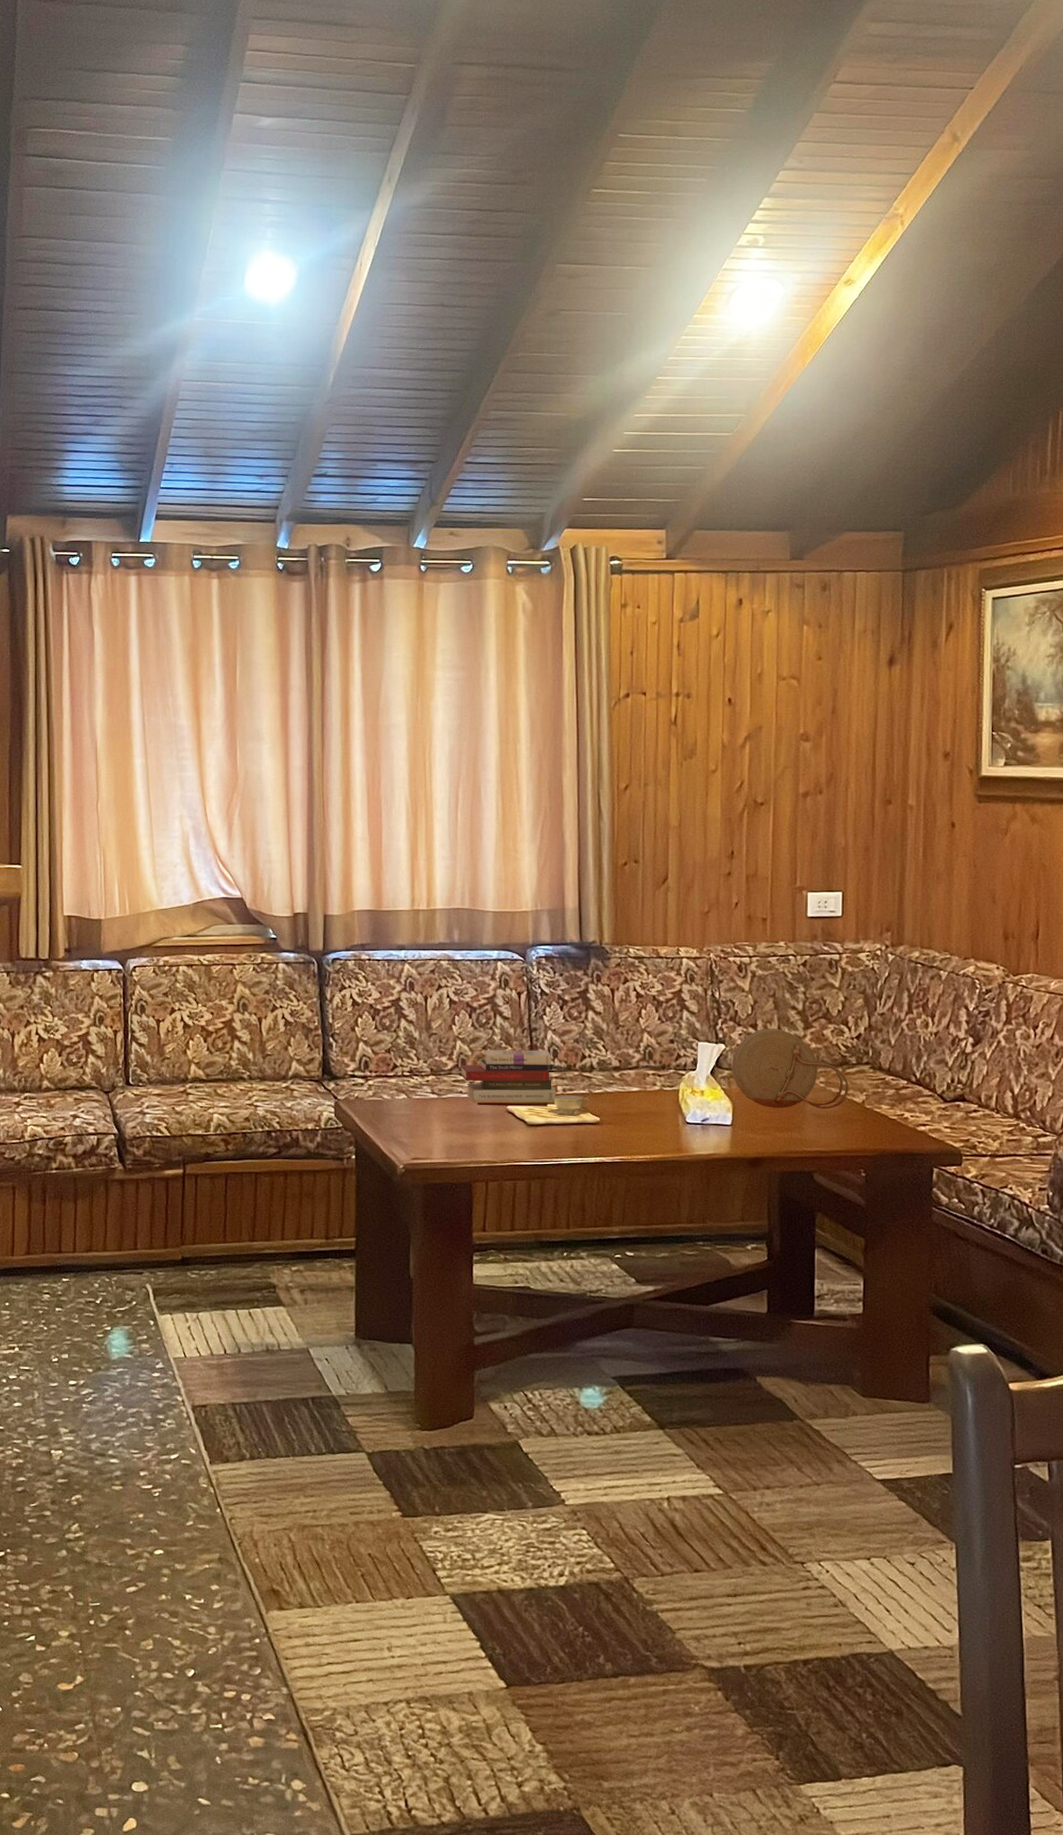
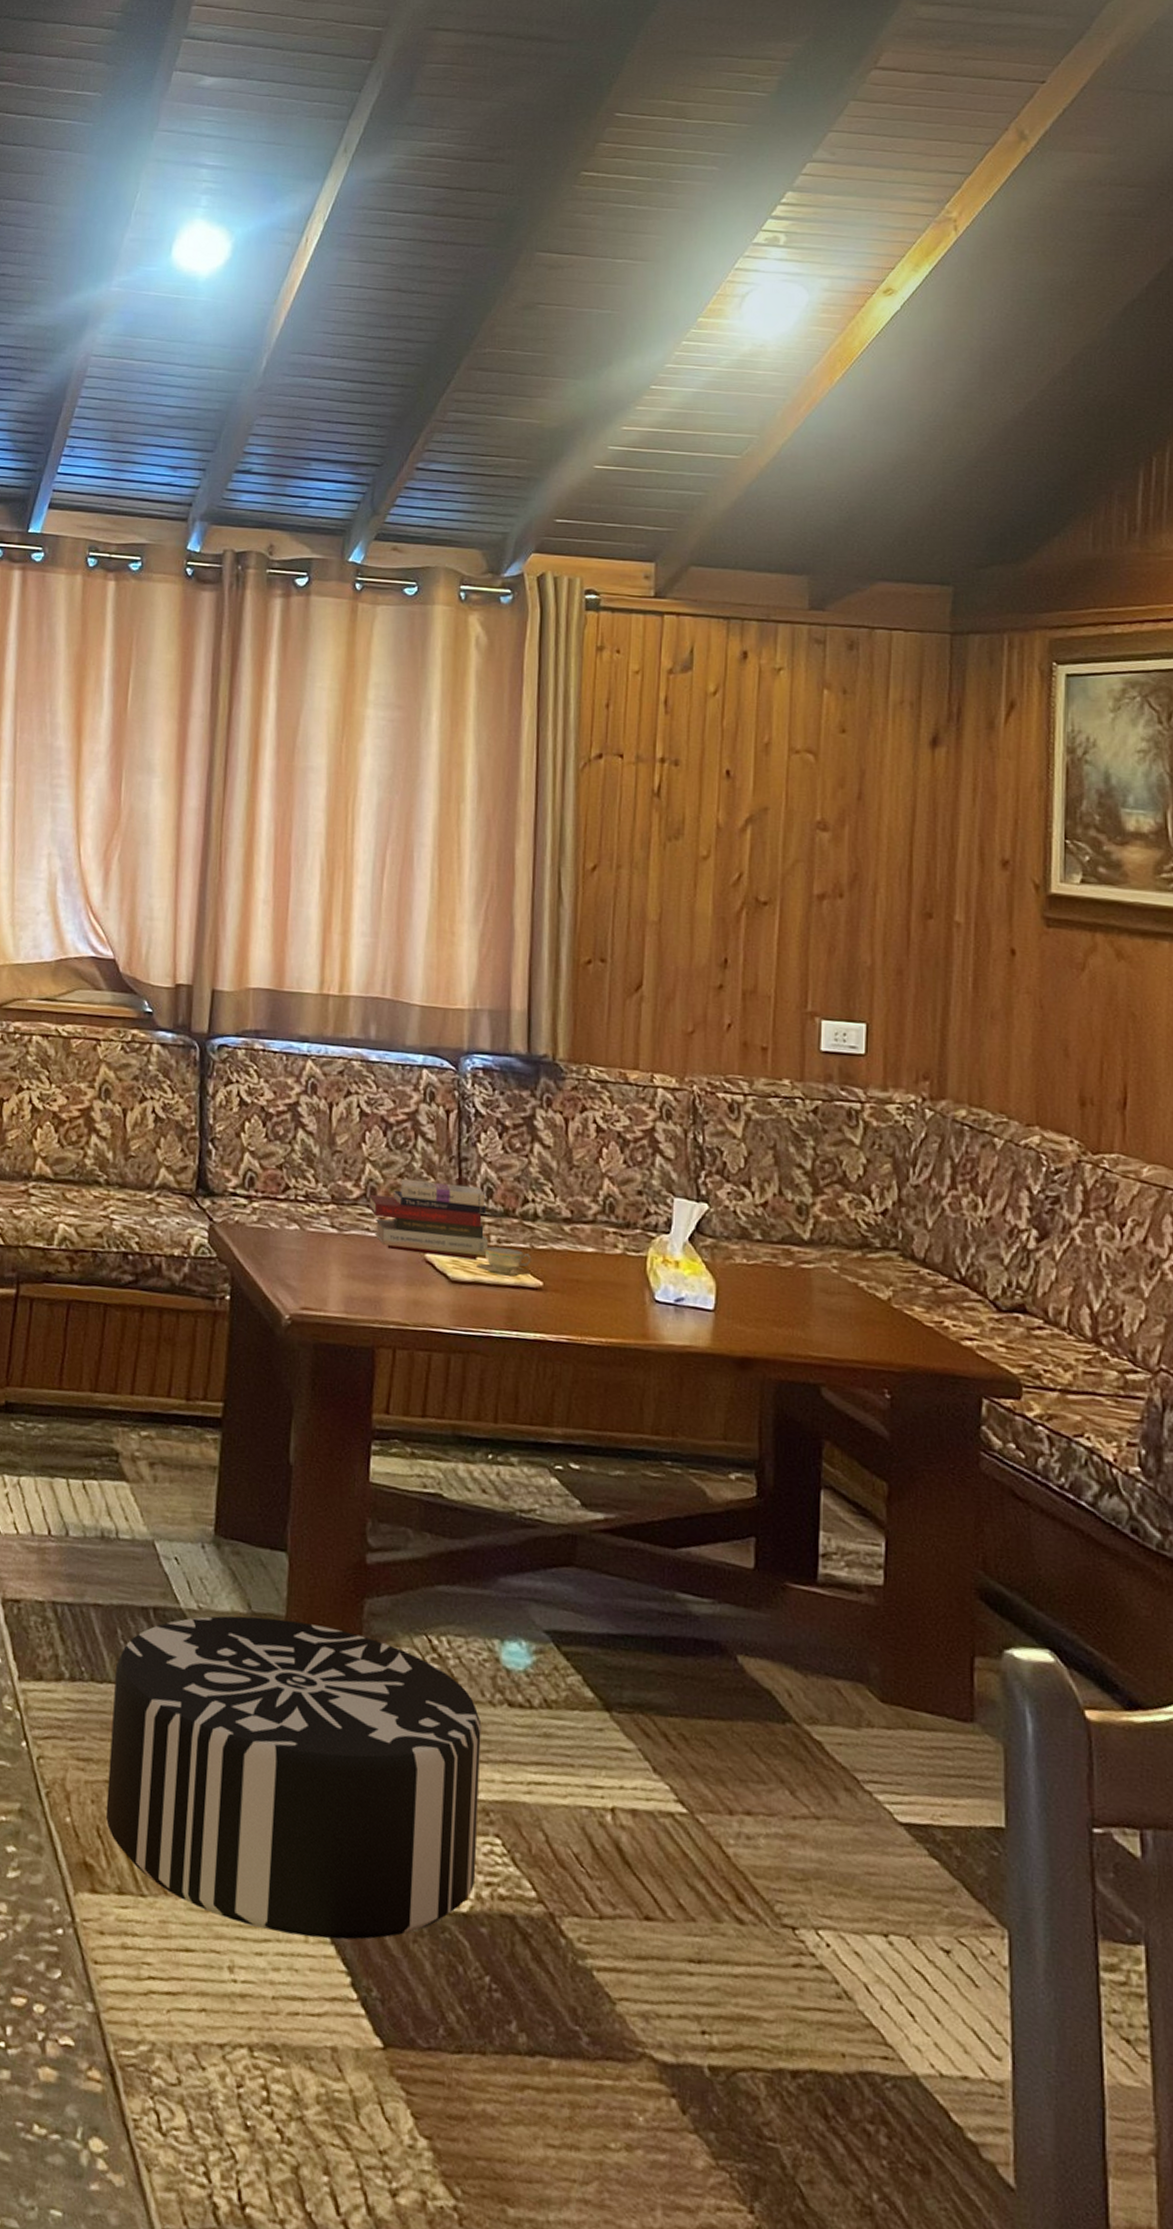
pouf: none [286,1394,569,1618] -> present [105,1616,482,1940]
handbag: present [732,1028,849,1109] -> none [717,1188,870,1304]

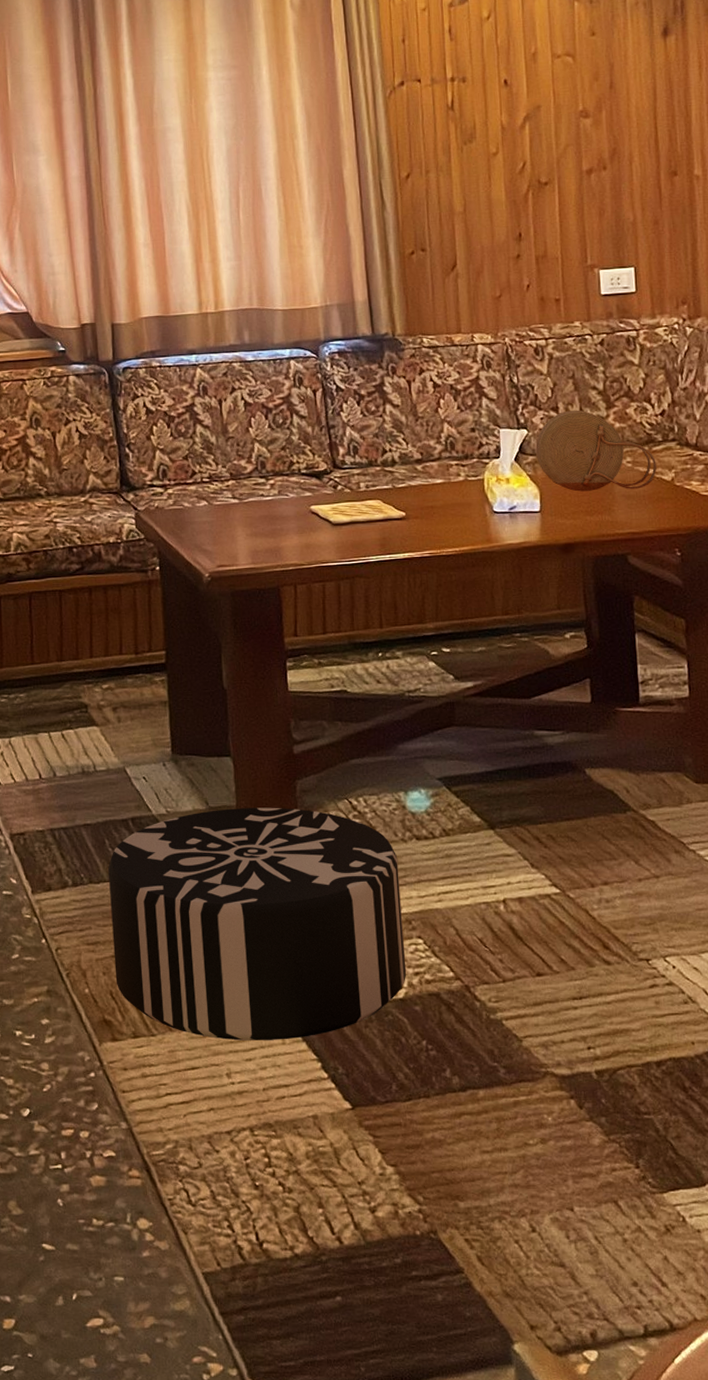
books: present [368,1179,488,1260] -> none [259,447,359,508]
teacup: present [475,1246,532,1277] -> none [351,491,395,513]
handbag: none [717,1188,870,1304] -> present [535,410,657,492]

